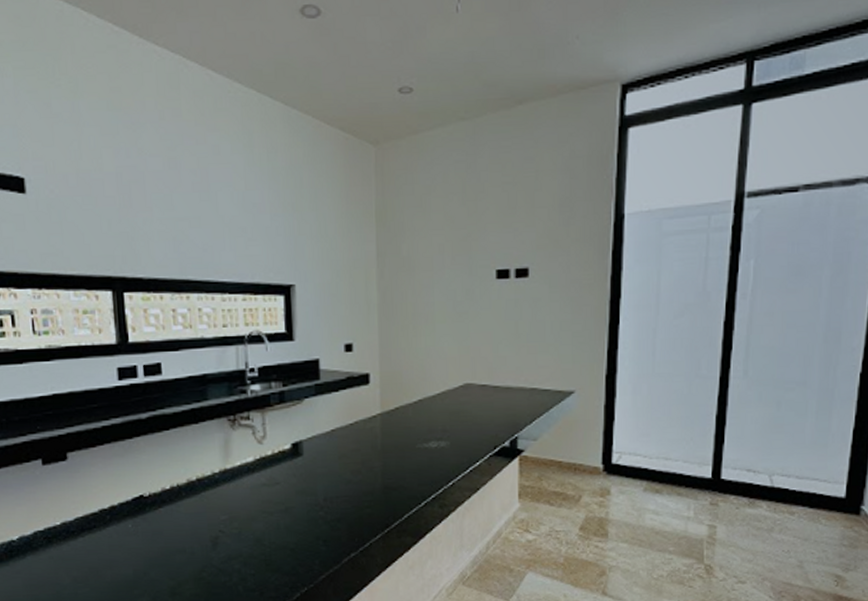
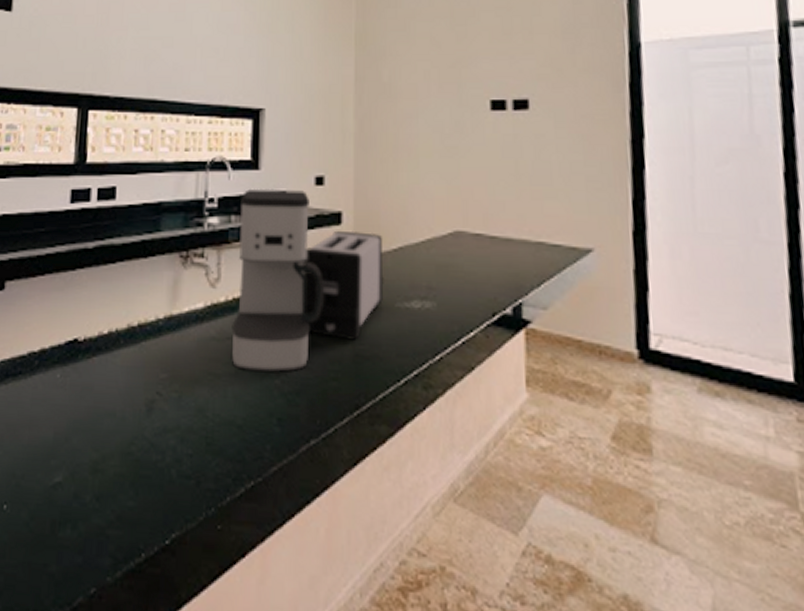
coffee maker: none [279,357,358,508] -> present [231,188,325,373]
toaster: none [338,388,407,476] -> present [303,230,384,340]

